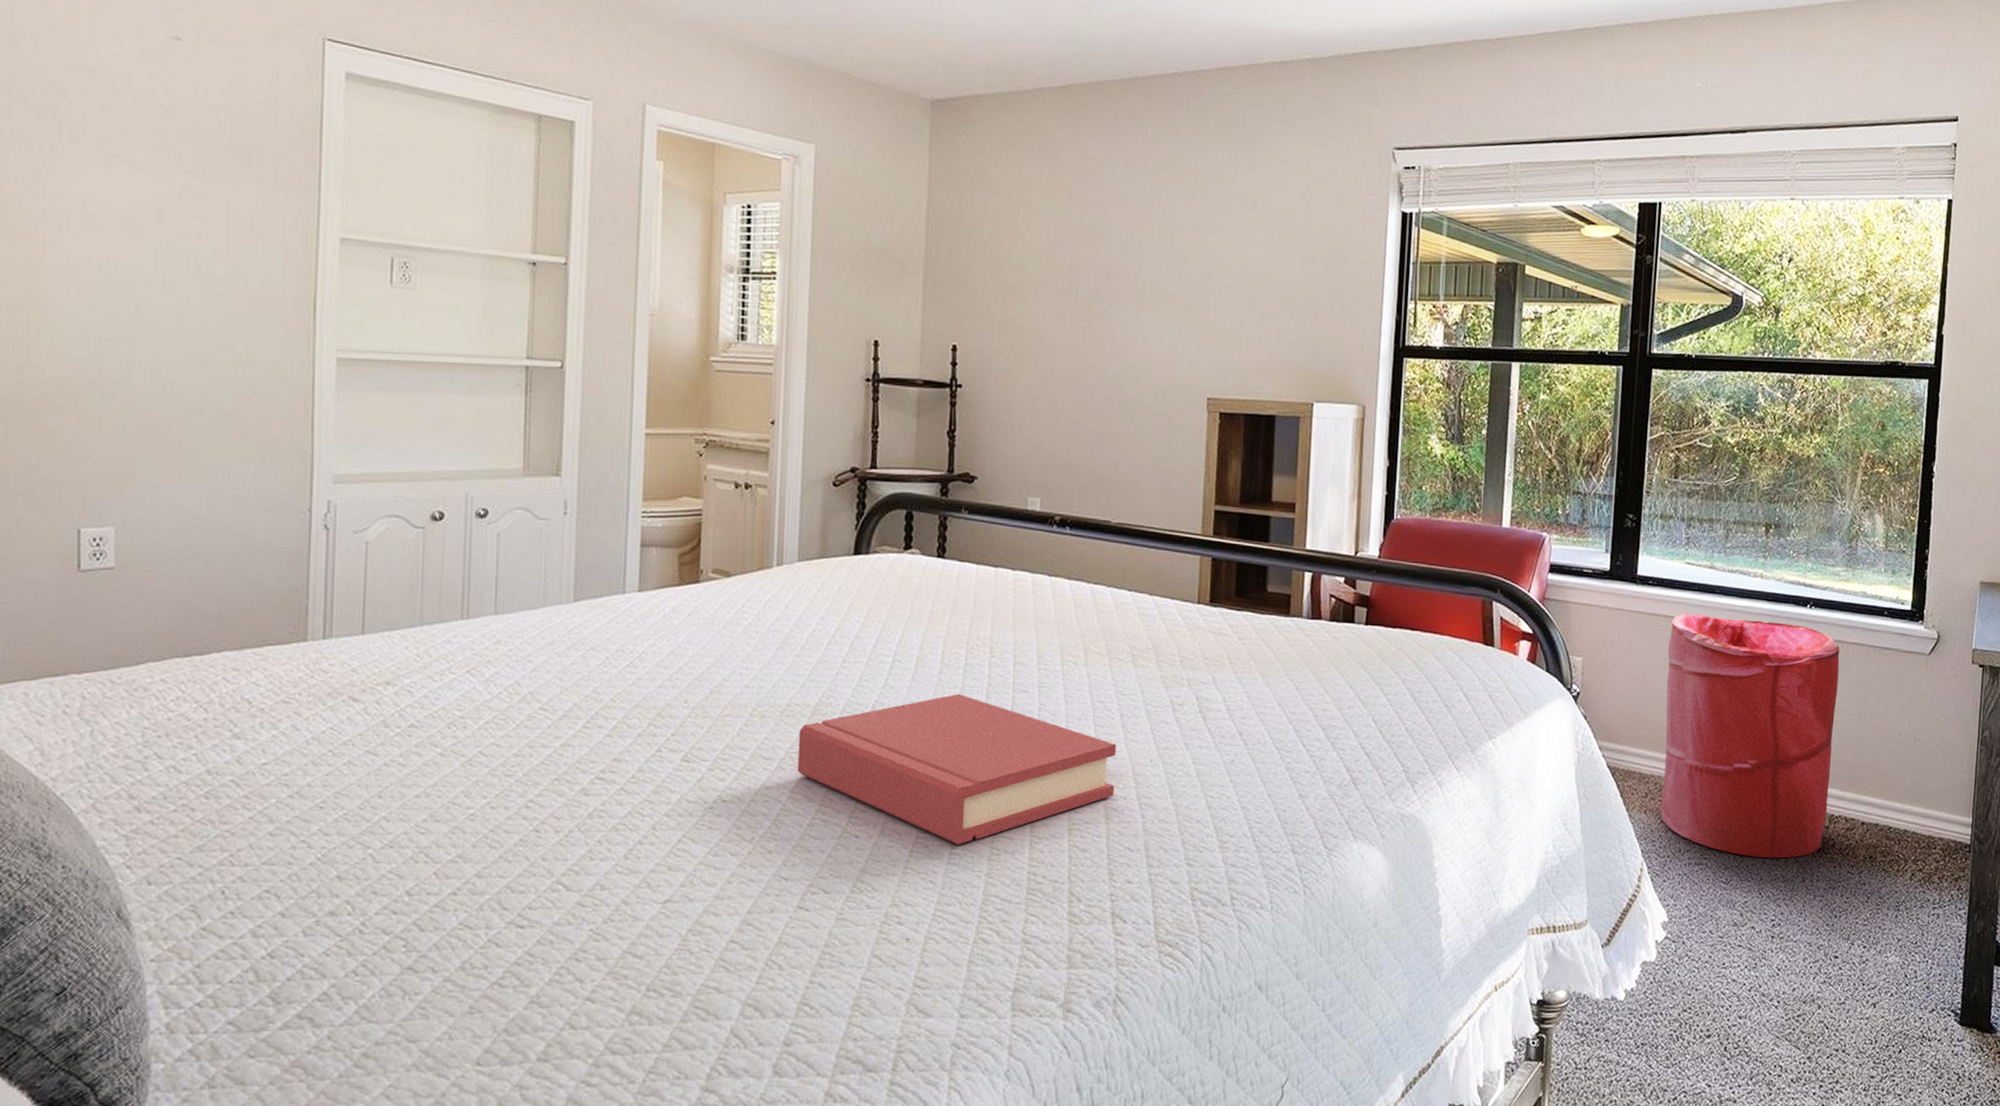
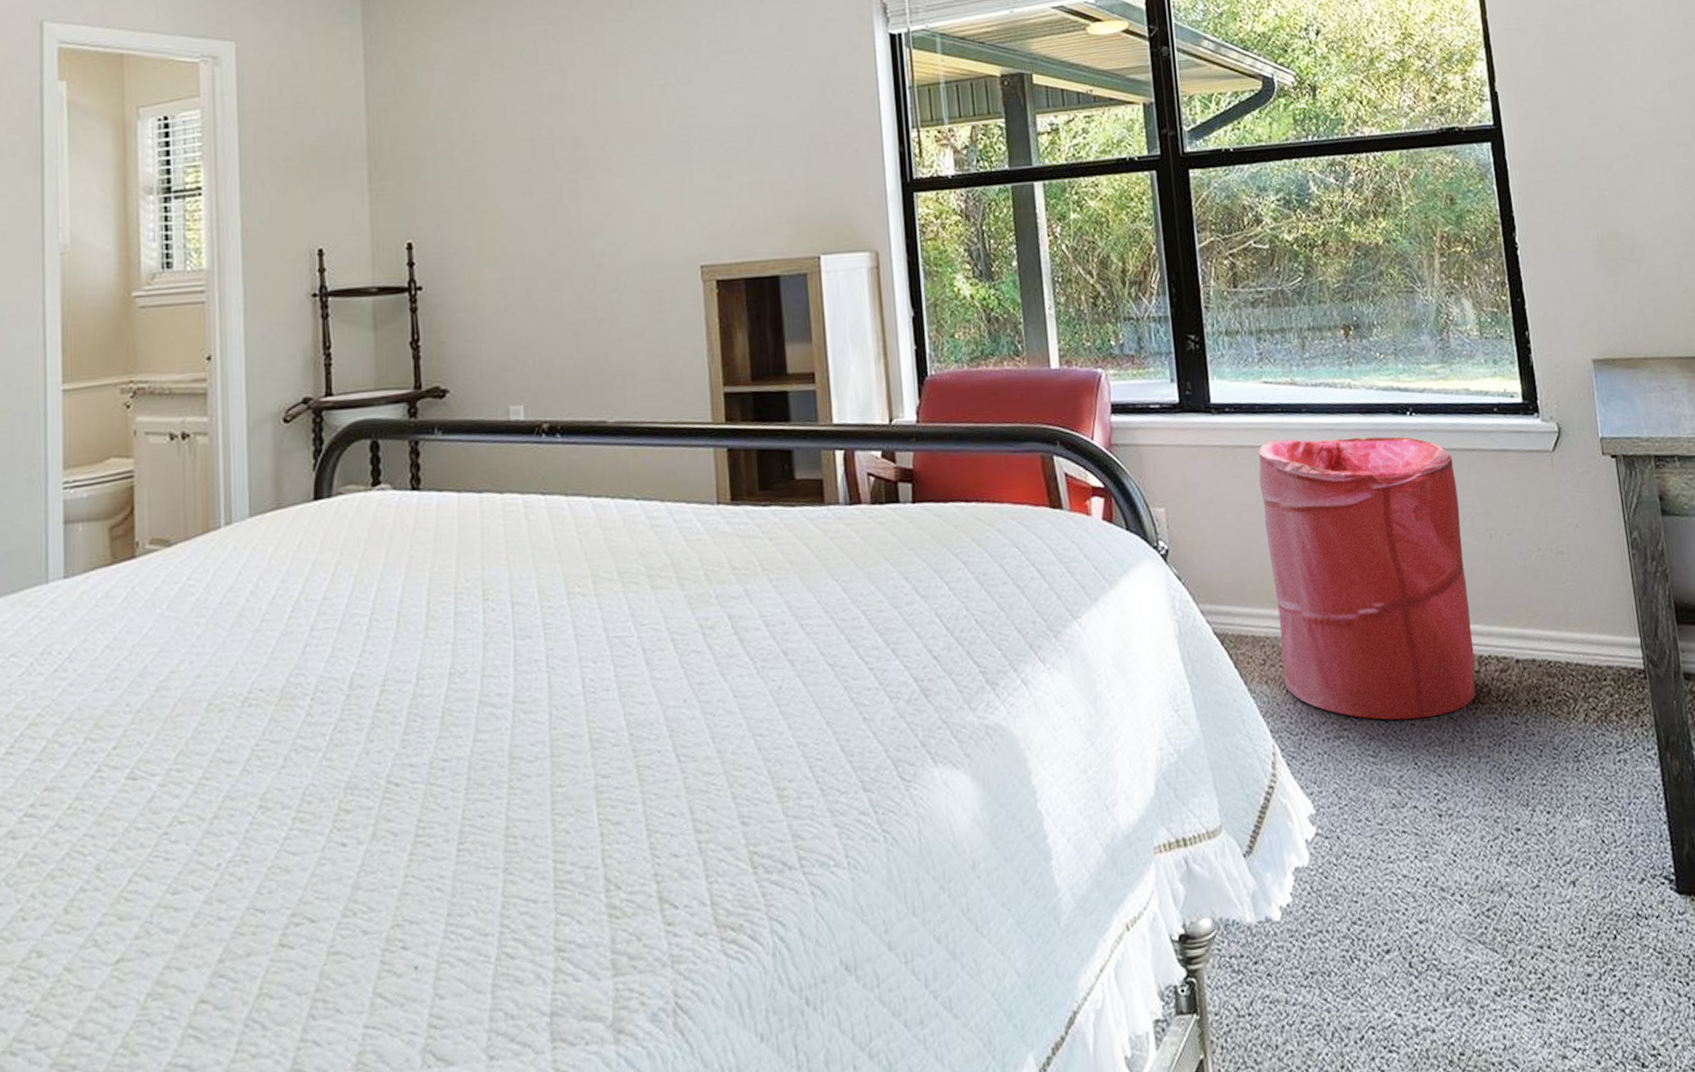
hardback book: present [797,693,1117,845] -> none [265,650,646,839]

